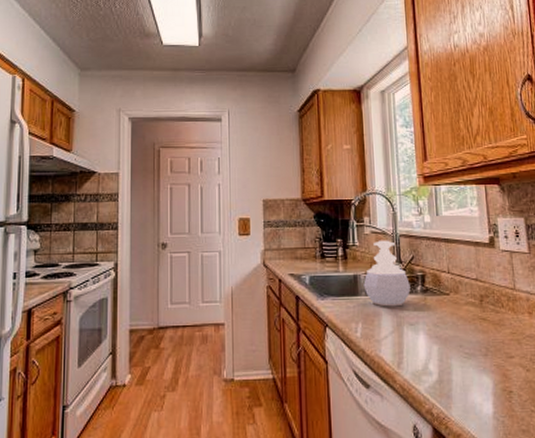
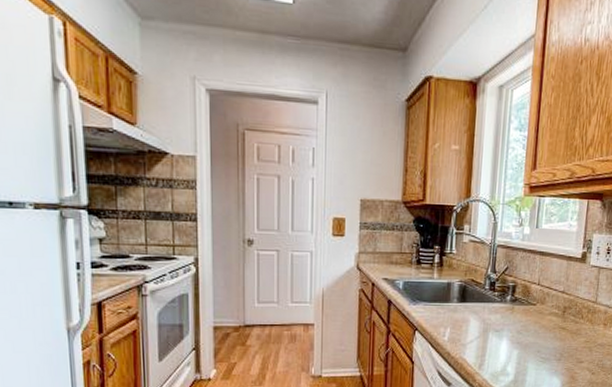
soap dispenser: present [363,240,411,307] -> none [456,249,501,314]

